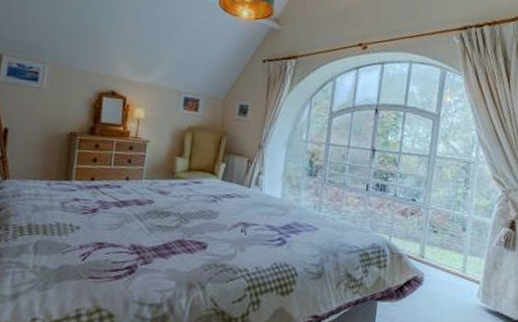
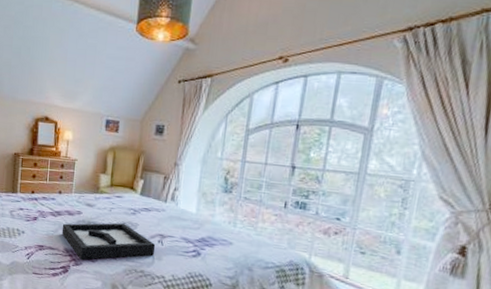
decorative tray: none [127,212,239,257] -> present [61,223,156,260]

